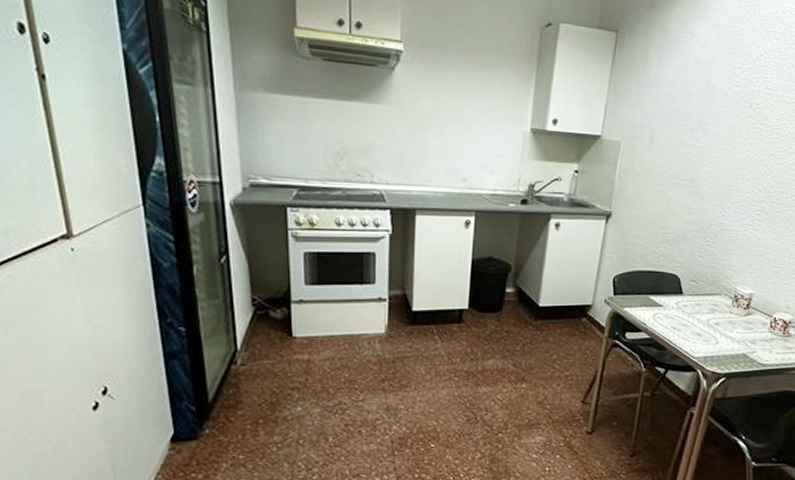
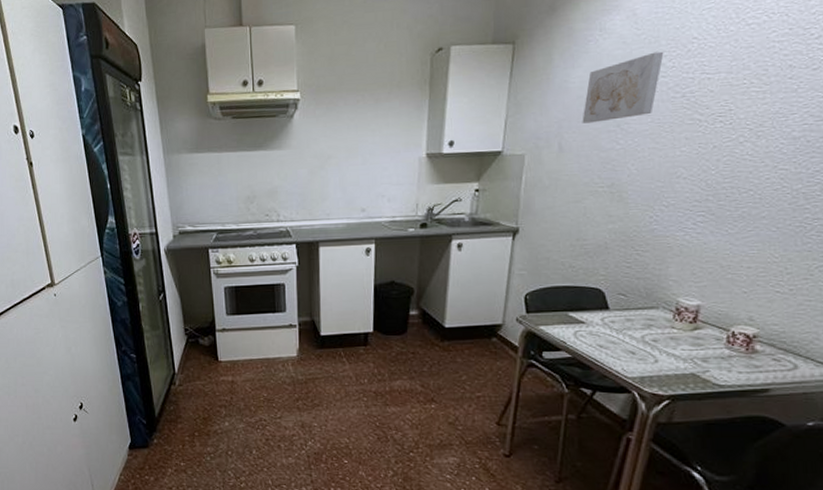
wall art: none [670,62,738,120] -> present [582,51,664,124]

